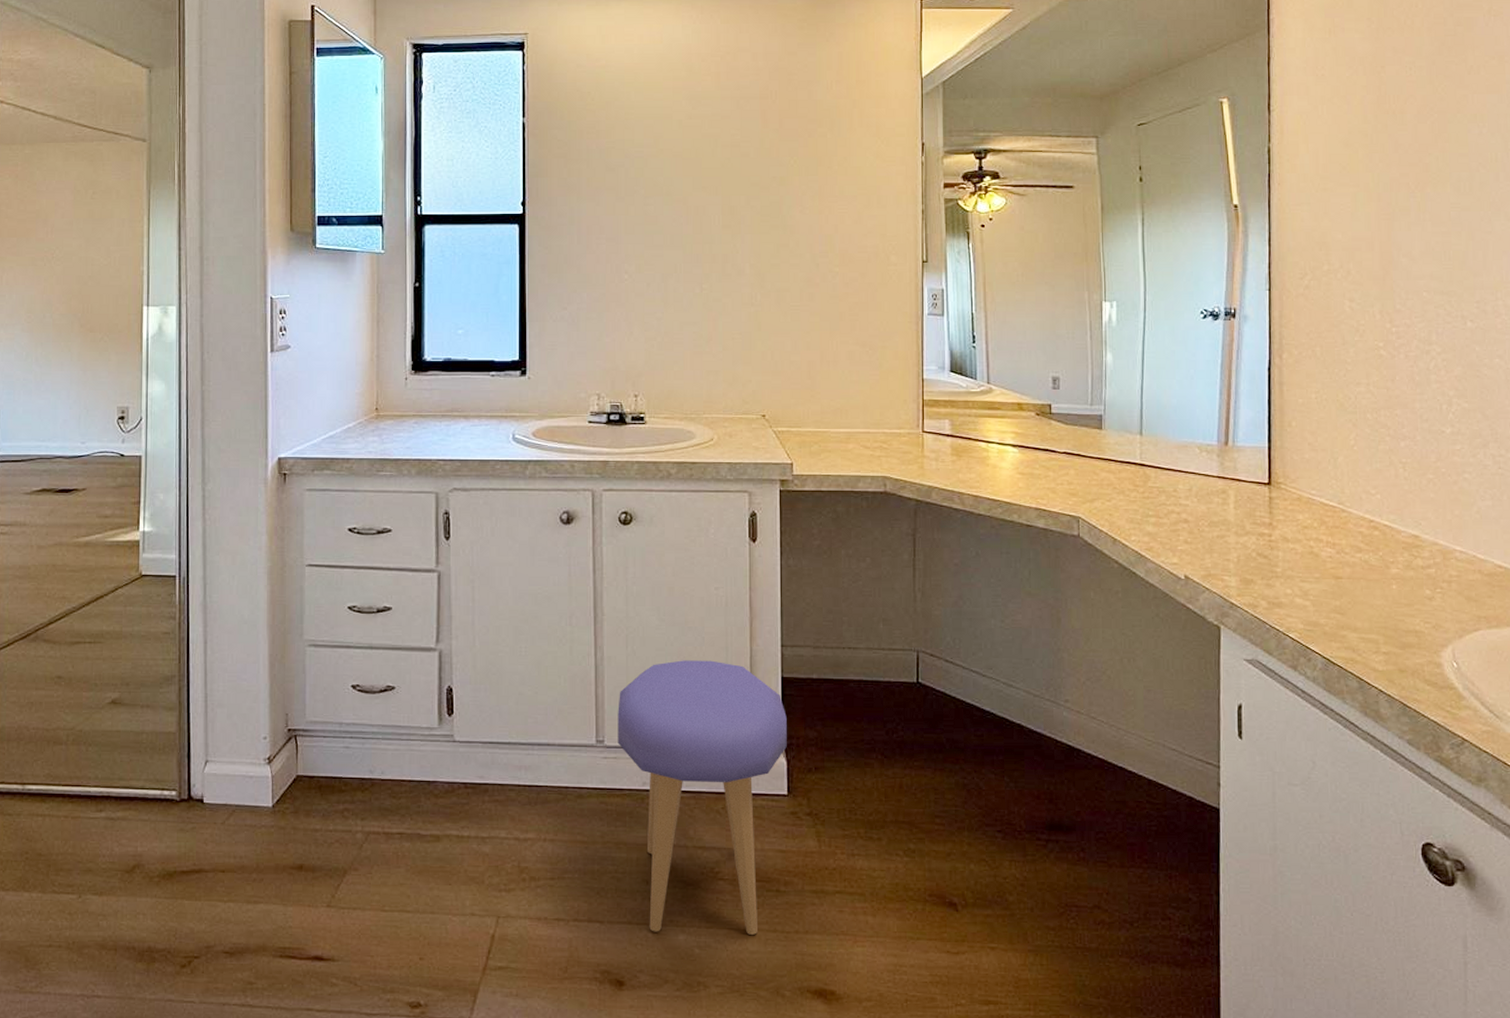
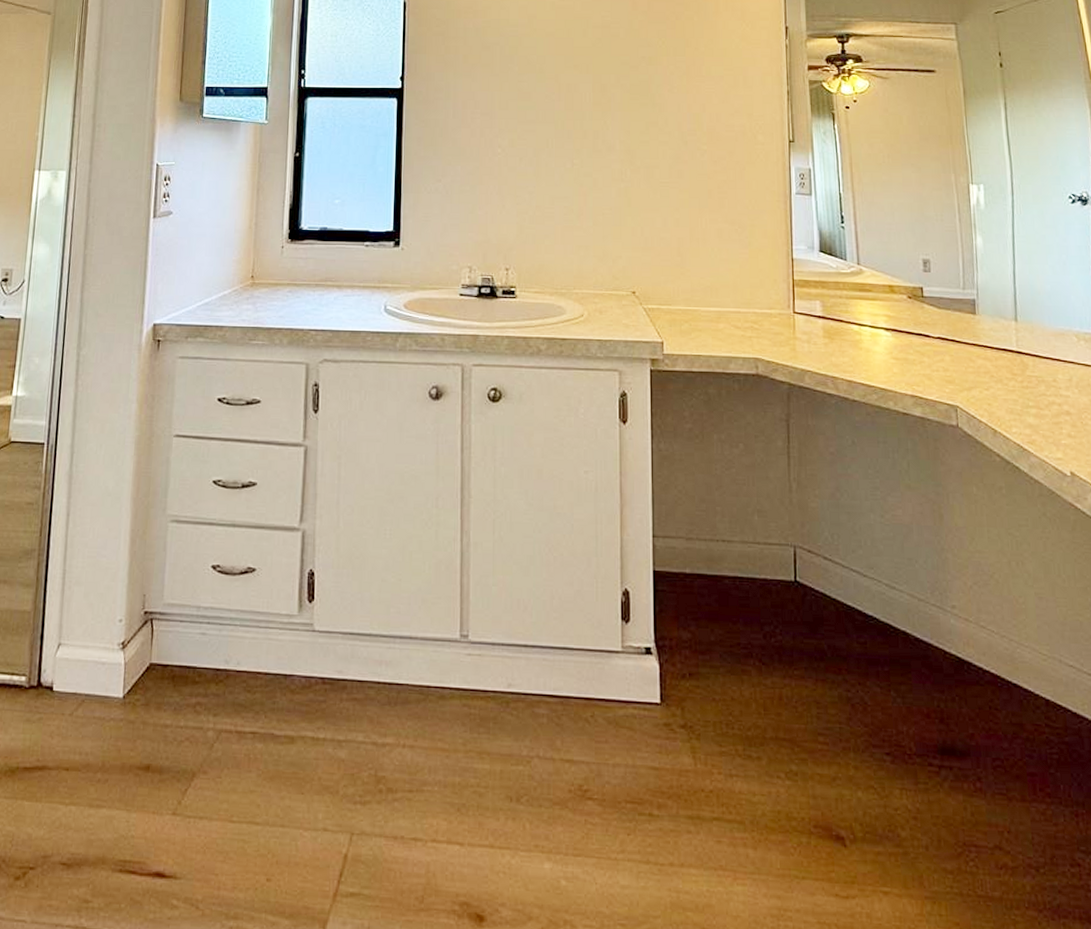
stool: present [618,660,787,935] -> none [482,549,659,866]

